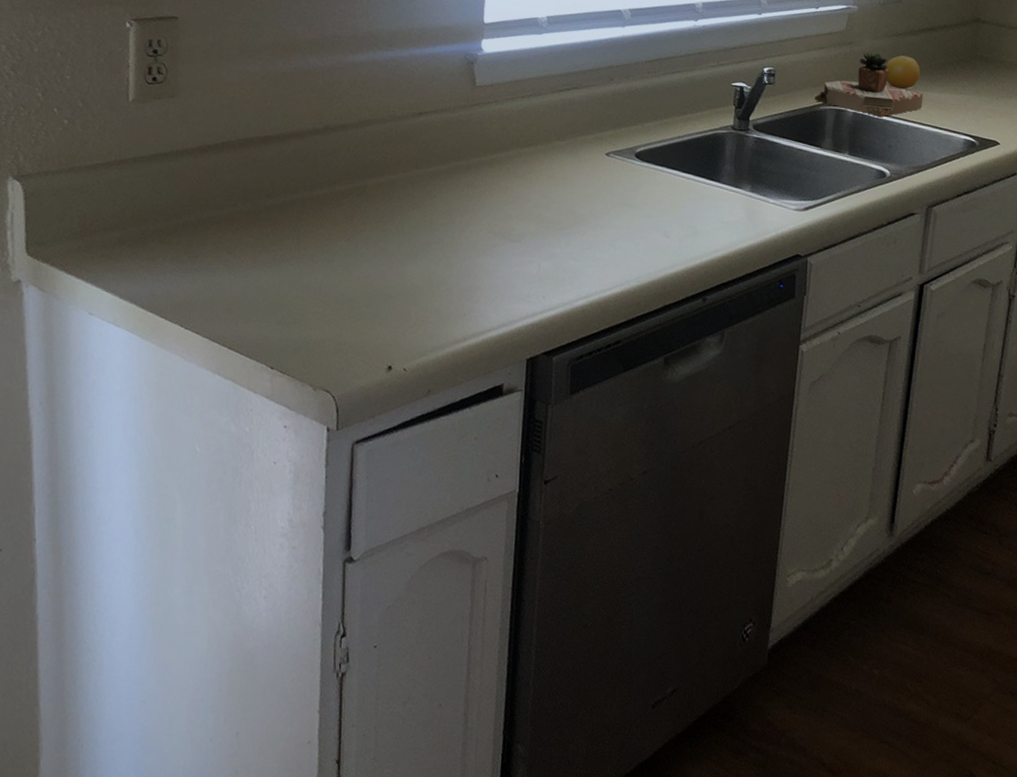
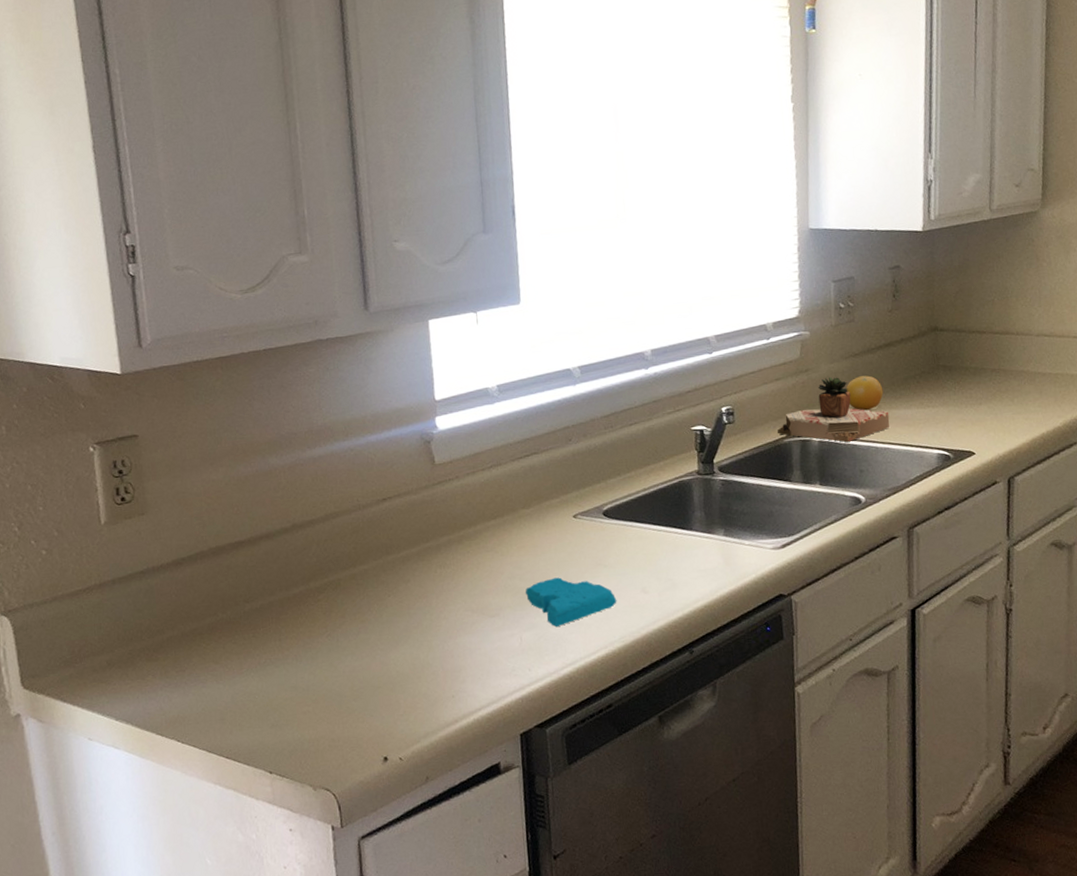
sponge: none [549,211,638,259] -> present [525,577,617,627]

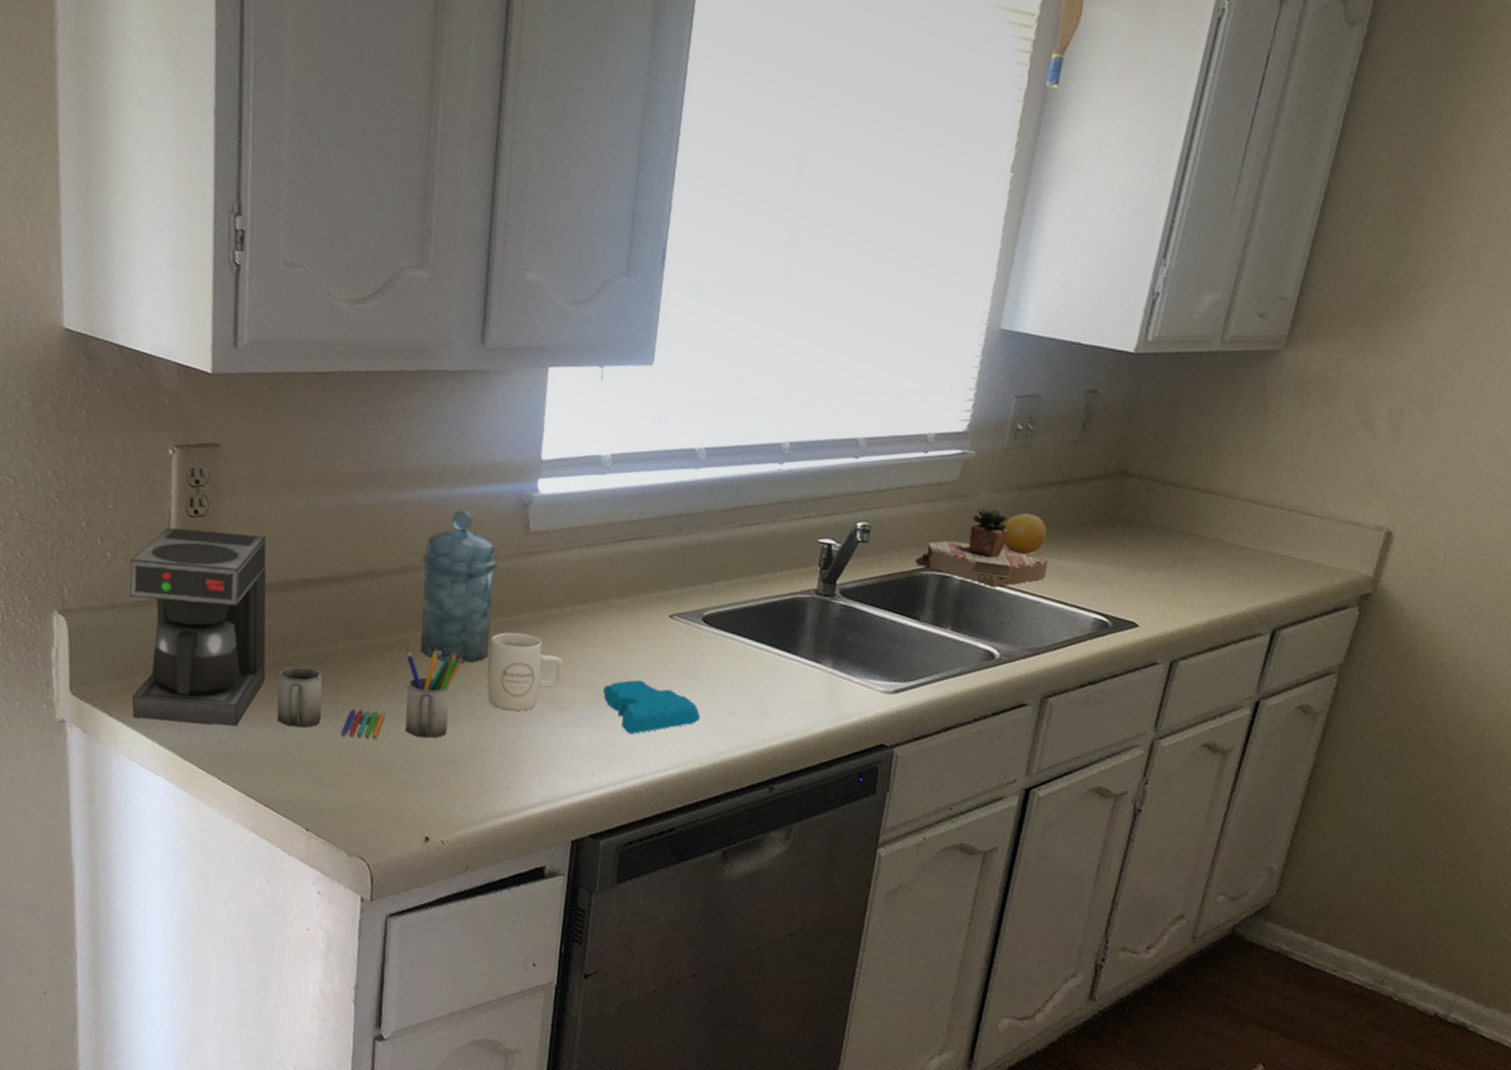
coffee maker: none [66,510,393,699] -> present [129,528,464,740]
canister: none [340,455,416,593] -> present [420,509,499,663]
mug: none [415,555,488,627] -> present [487,632,565,711]

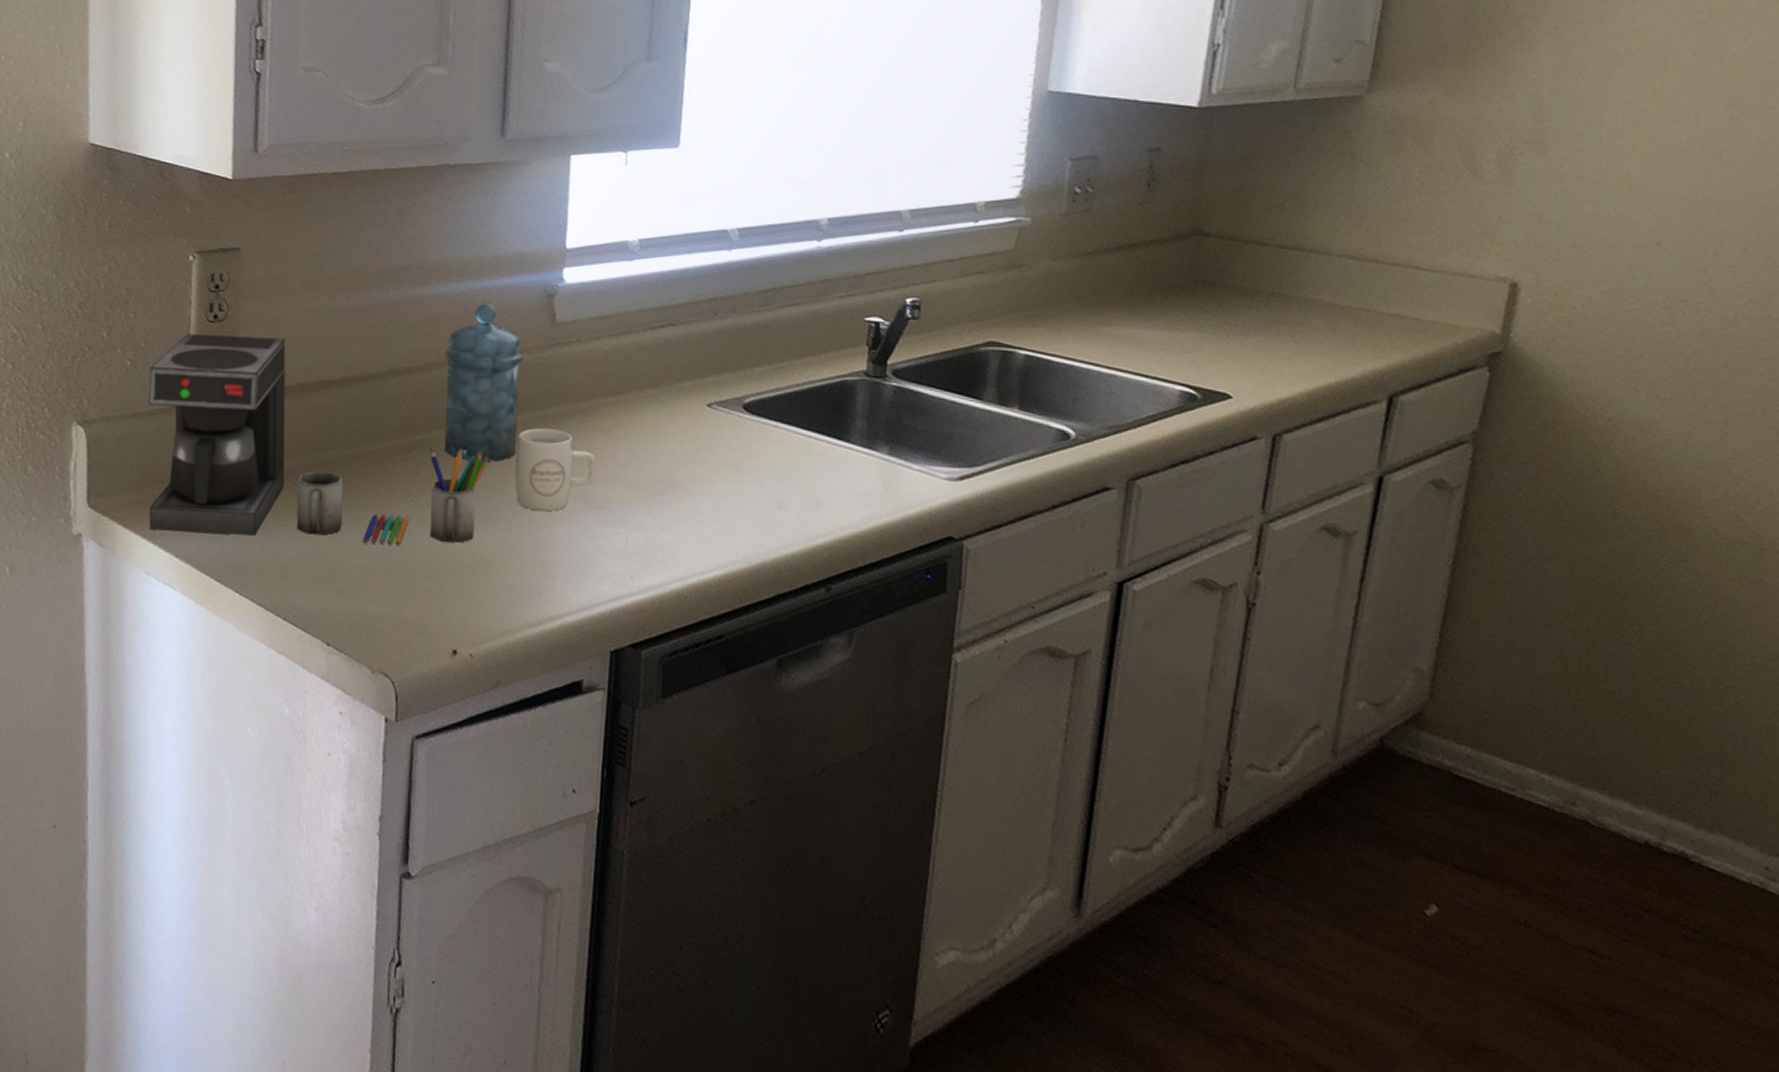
sponge: present [602,680,701,734] -> none [638,474,746,532]
succulent plant: present [915,508,1049,587] -> none [973,278,1122,360]
fruit: present [1004,513,1048,555] -> none [1070,281,1118,325]

